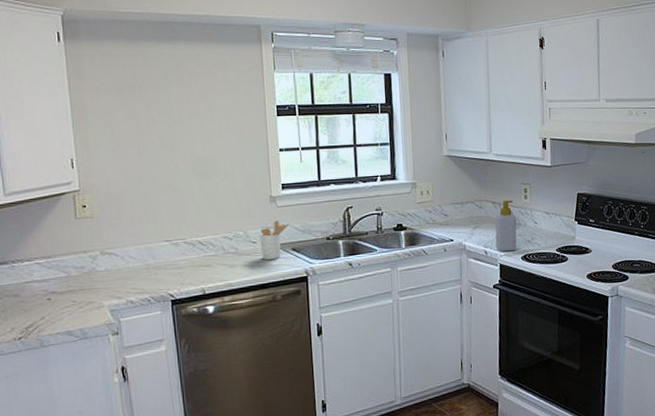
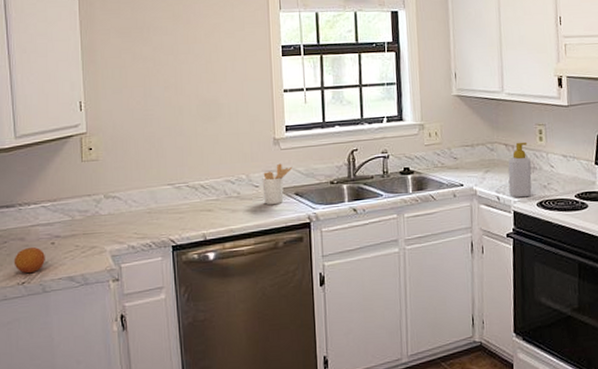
fruit: none [9,302,42,328] -> present [13,246,45,273]

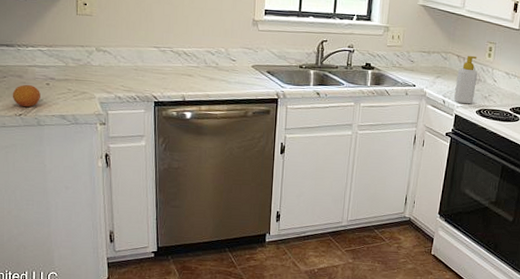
utensil holder: present [262,163,293,205] -> none [239,43,268,79]

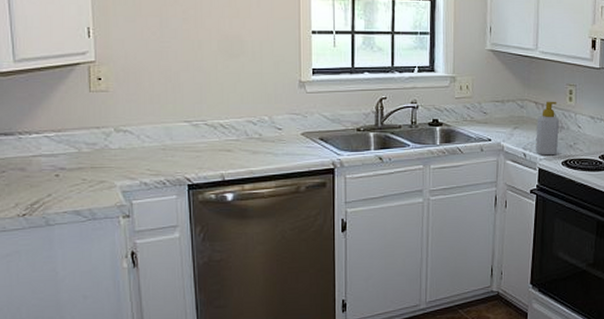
fruit: present [12,84,40,107] -> none [13,178,48,204]

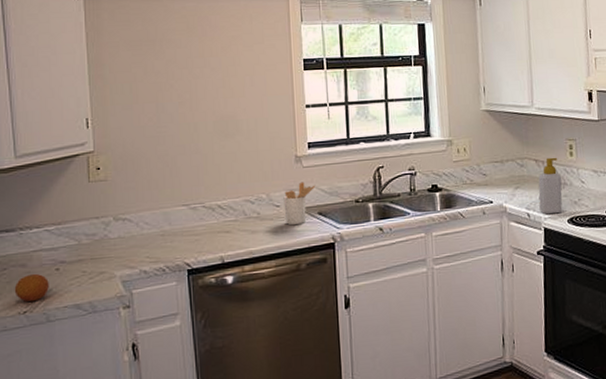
fruit: none [13,178,48,204] -> present [14,273,49,302]
utensil holder: none [286,107,318,149] -> present [283,181,316,226]

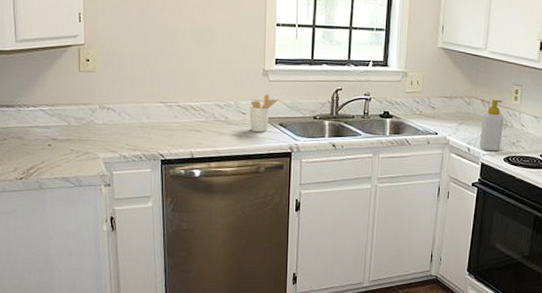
fruit: present [14,273,49,302] -> none [13,146,42,170]

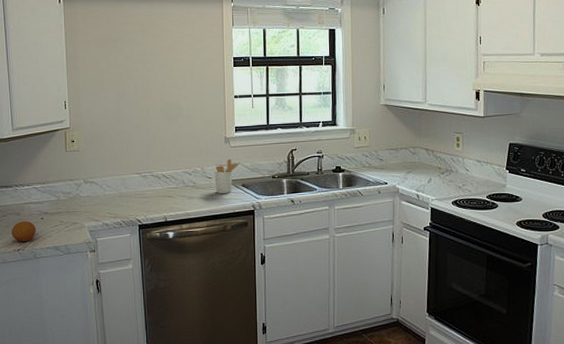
fruit: none [13,146,42,170] -> present [11,220,36,242]
soap bottle: present [480,99,503,152] -> none [427,147,449,196]

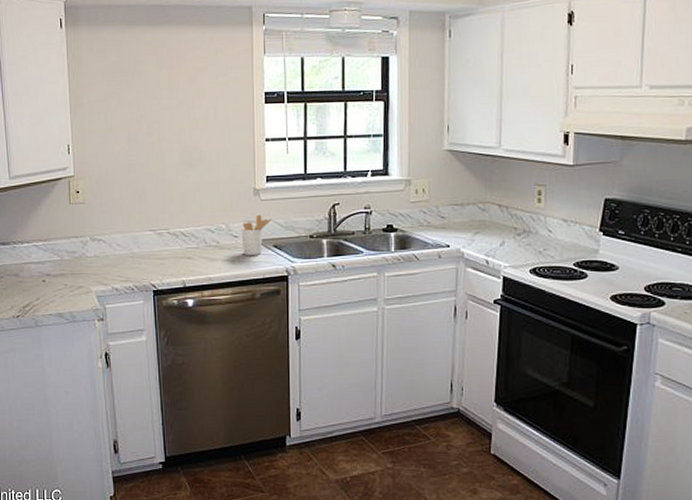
fruit: present [11,220,36,242] -> none [9,283,37,307]

